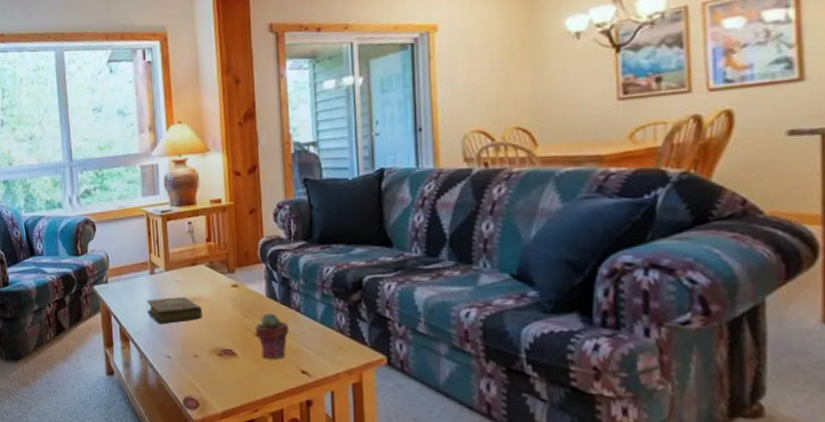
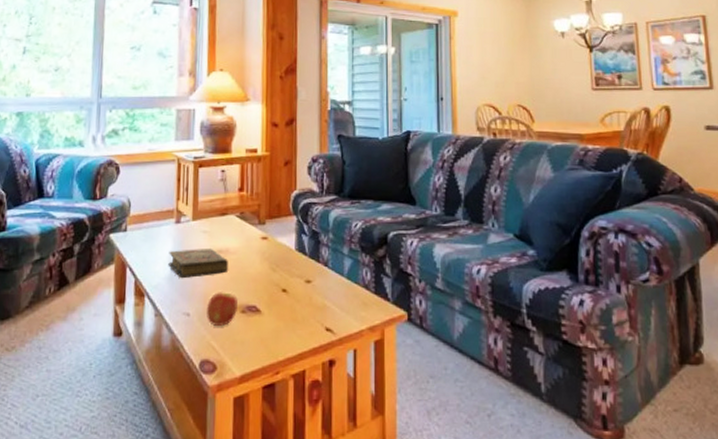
fruit: none [186,337,214,367] -> present [207,292,238,326]
potted succulent: present [254,313,290,358] -> none [281,268,317,315]

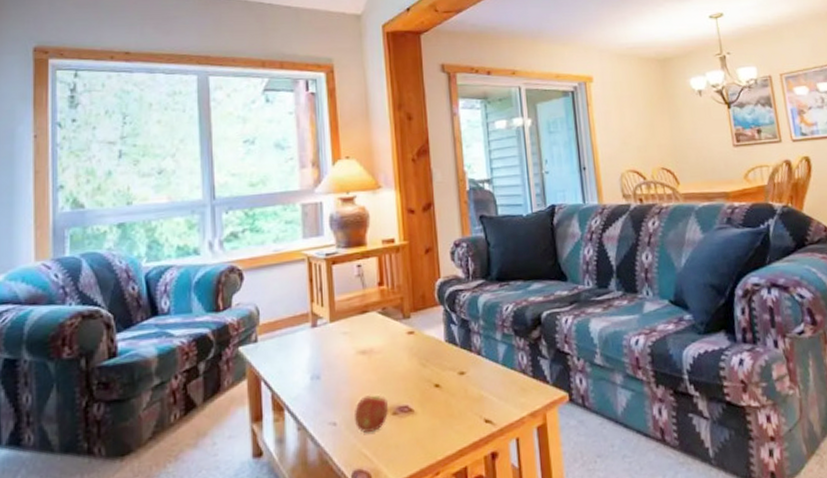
book: present [168,247,228,279] -> none [307,349,374,387]

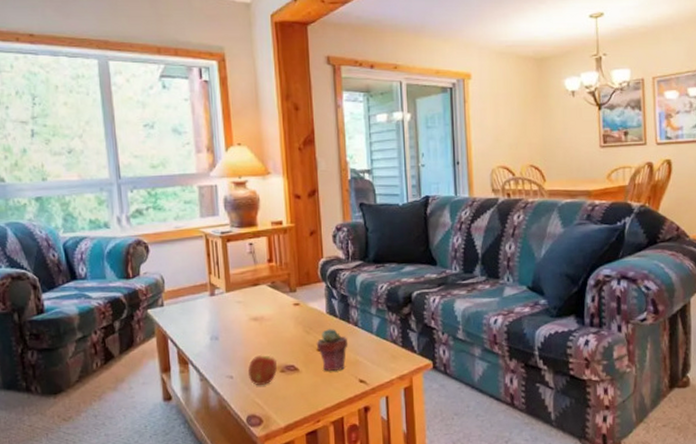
potted succulent: none [433,359,471,411] -> present [316,329,348,371]

